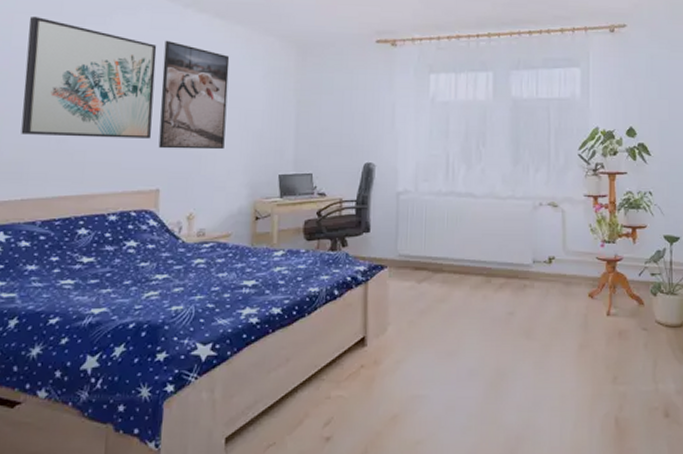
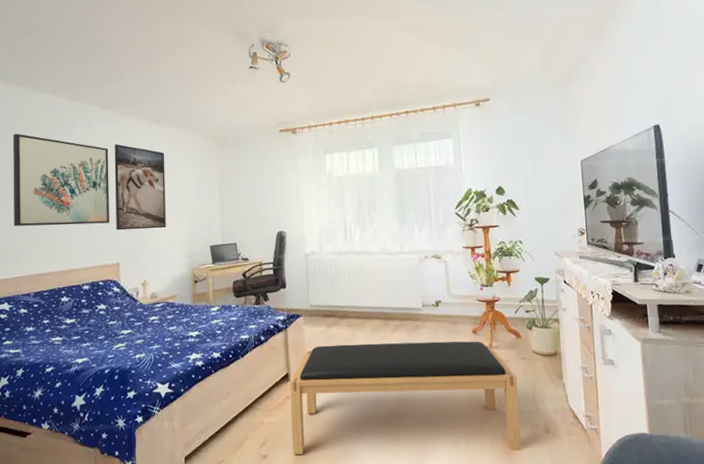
bench: none [363,304,636,437] -> present [290,341,522,454]

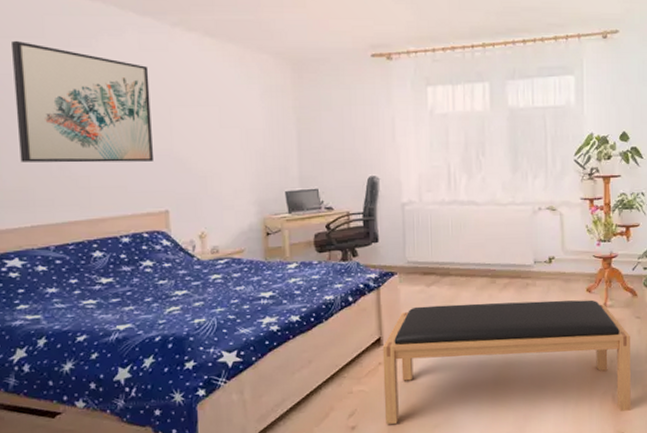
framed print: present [114,143,166,231] -> none [156,61,228,171]

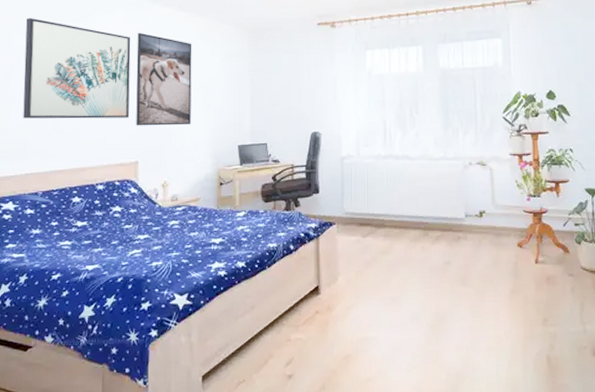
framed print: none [156,61,228,171] -> present [136,32,192,126]
bench: present [382,299,631,424] -> none [320,254,567,375]

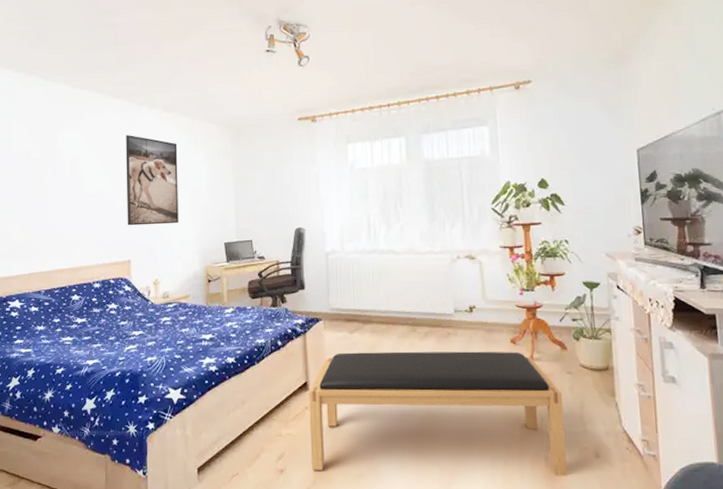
wall art: present [23,17,131,119] -> none [24,124,121,221]
bench: none [320,254,567,375] -> present [308,351,567,476]

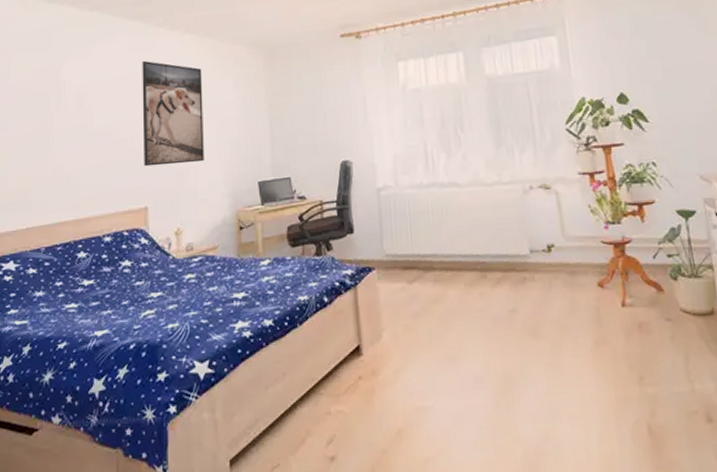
bench: present [308,351,567,476] -> none [362,297,676,455]

